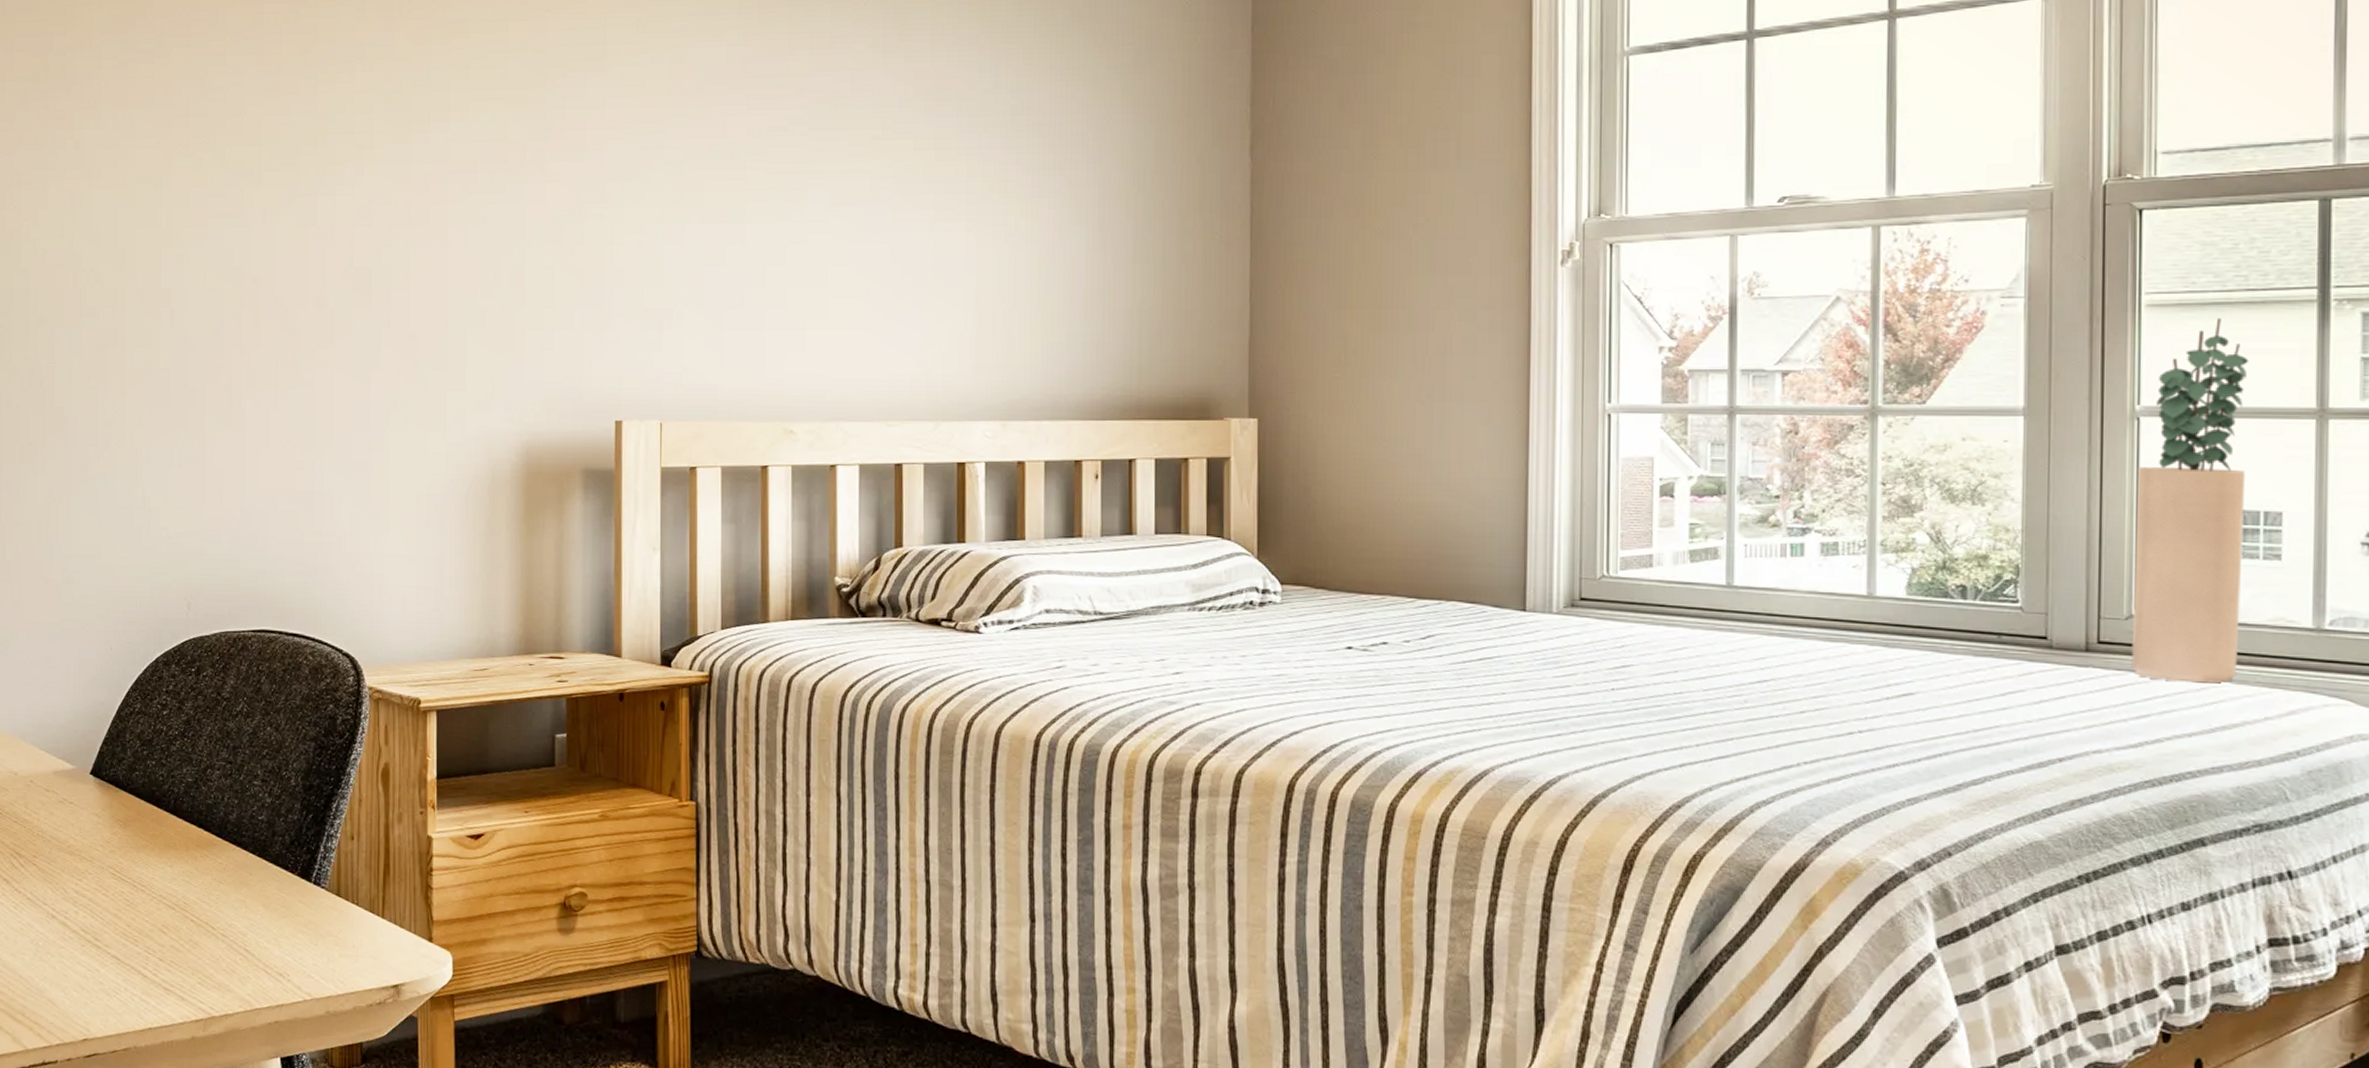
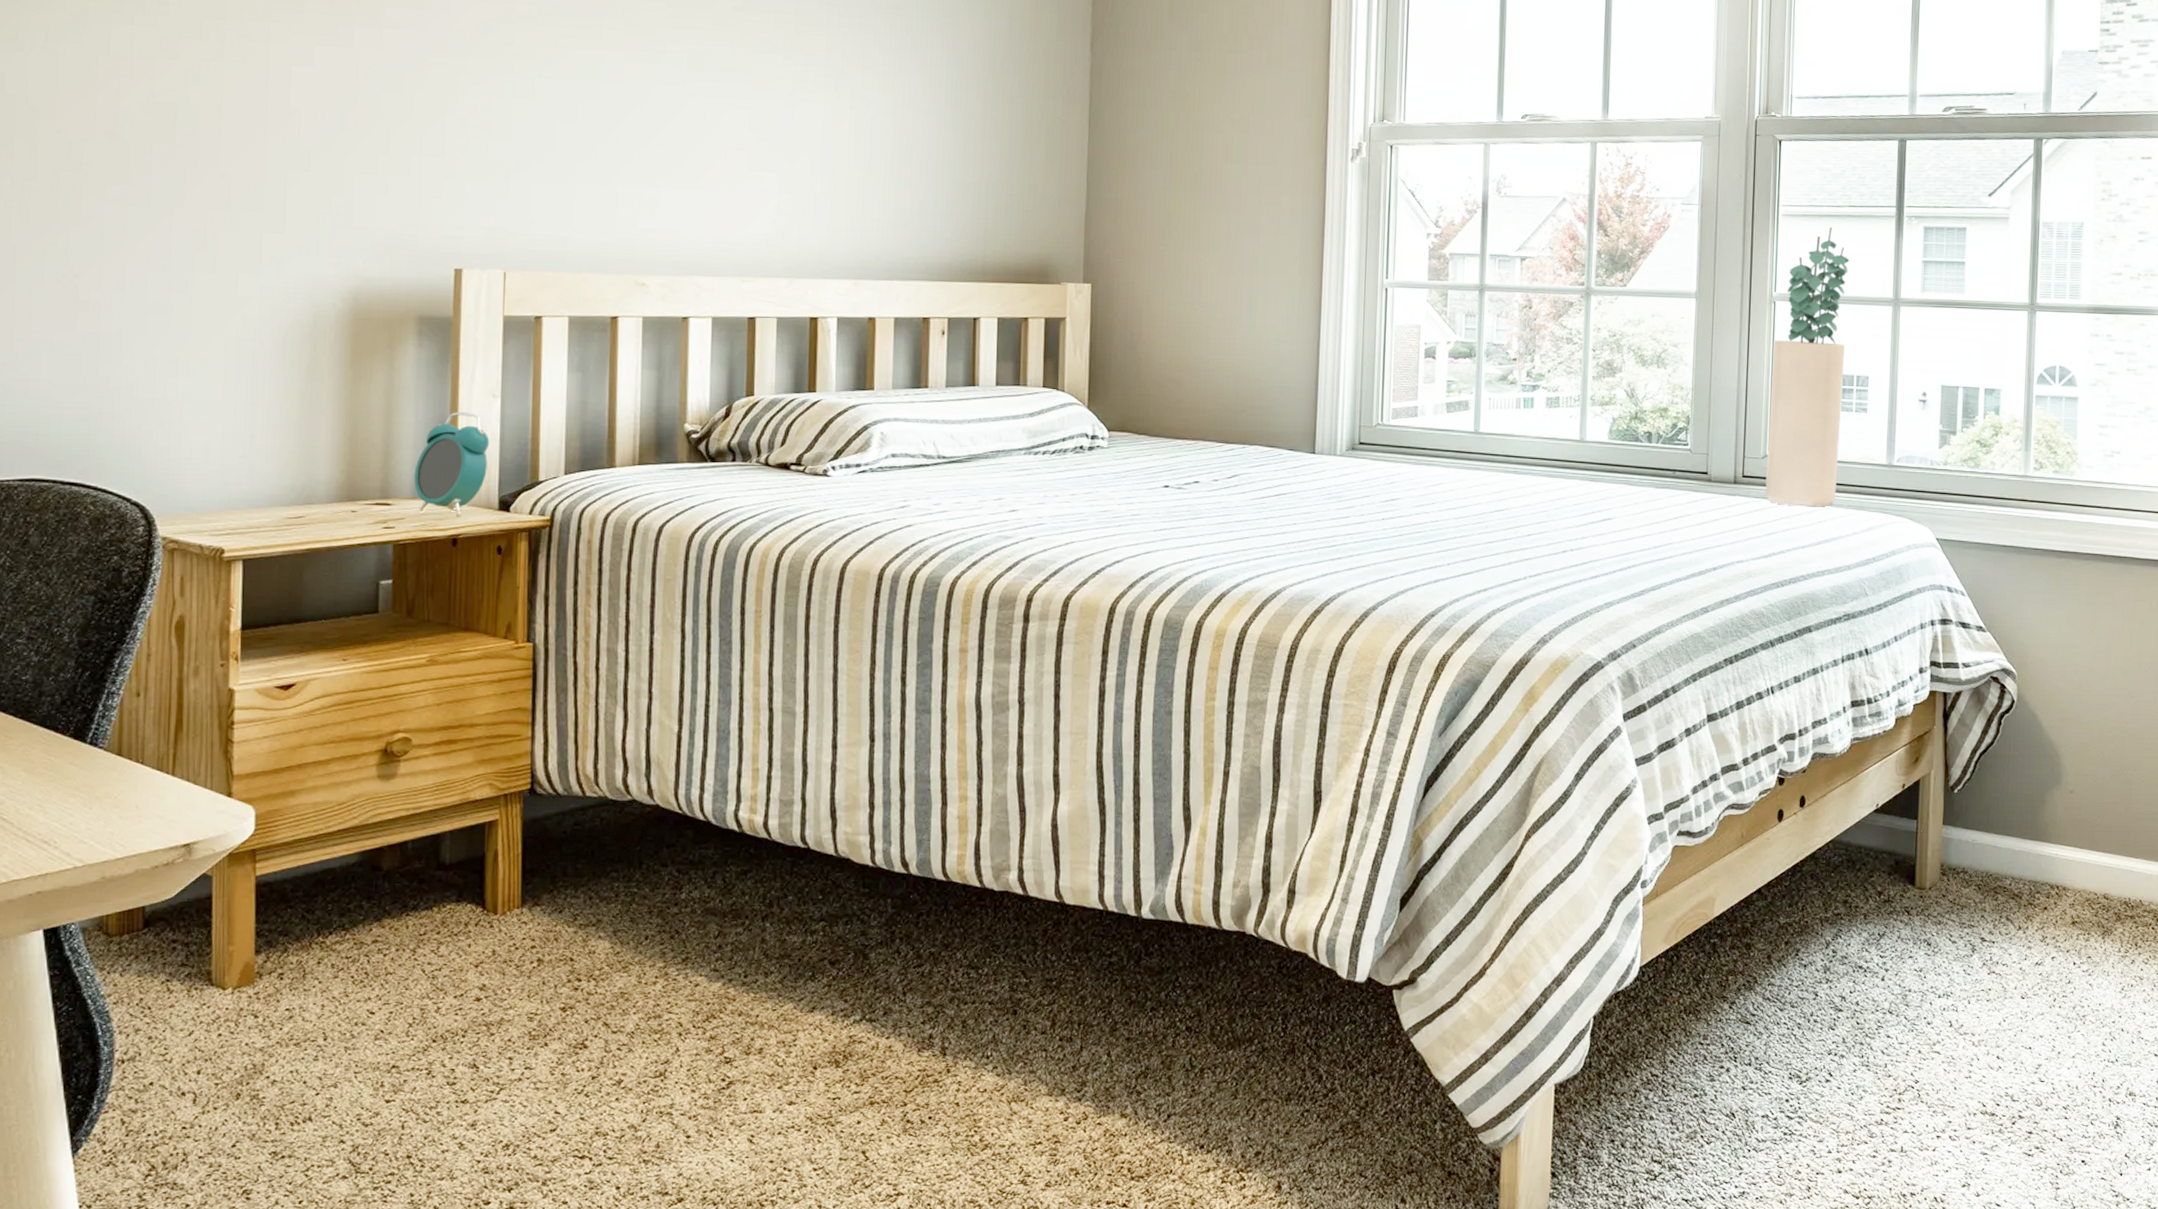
alarm clock: none [583,565,651,671] -> present [414,412,490,516]

